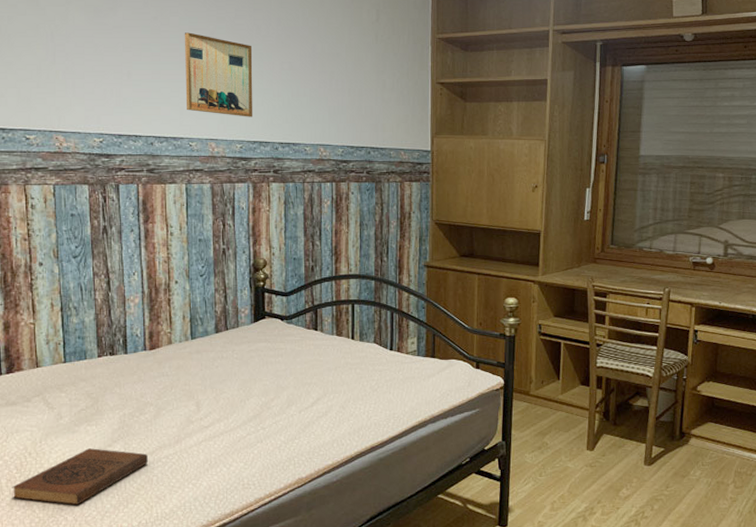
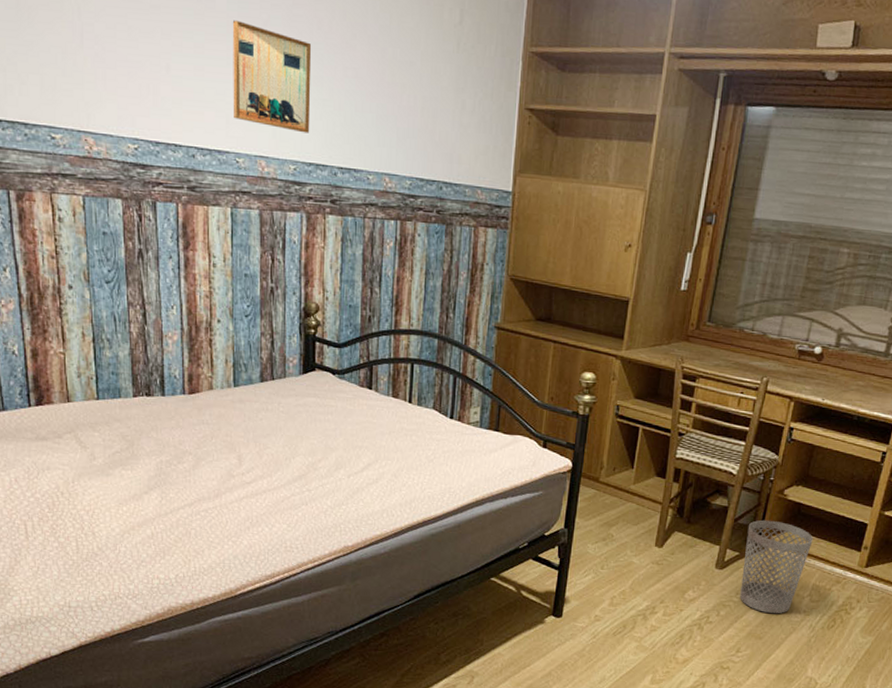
book: present [12,448,148,506] -> none [44,494,186,552]
wastebasket: none [669,415,729,503] -> present [740,520,813,614]

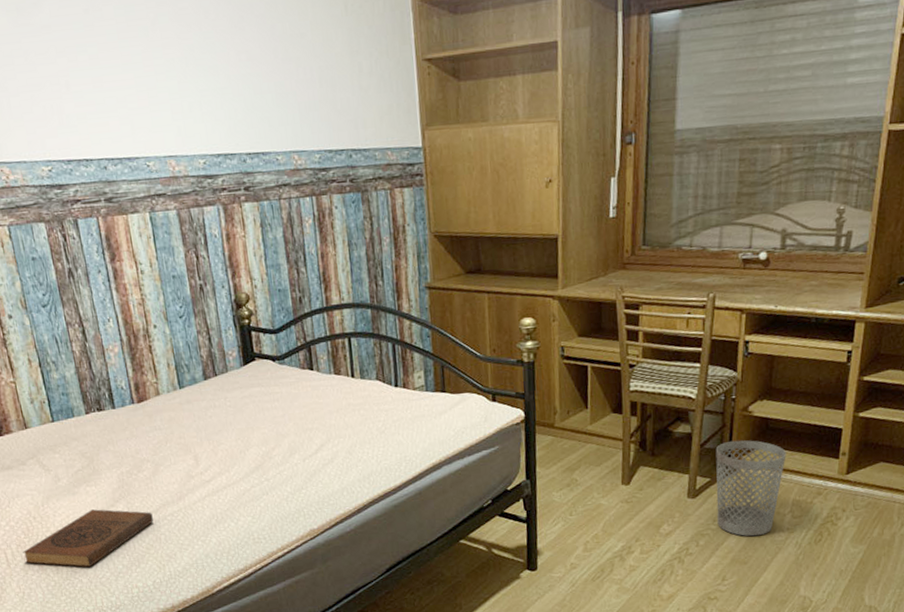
book: none [44,494,186,552] -> present [22,509,153,568]
wall art: present [232,20,312,133] -> none [121,24,214,126]

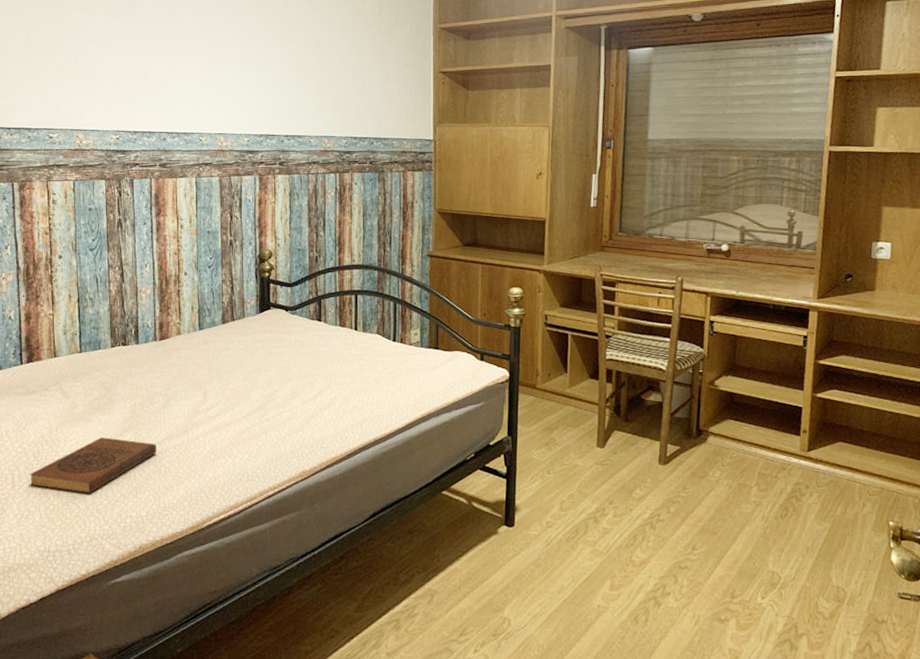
wastebasket: present [715,440,786,537] -> none [685,411,751,507]

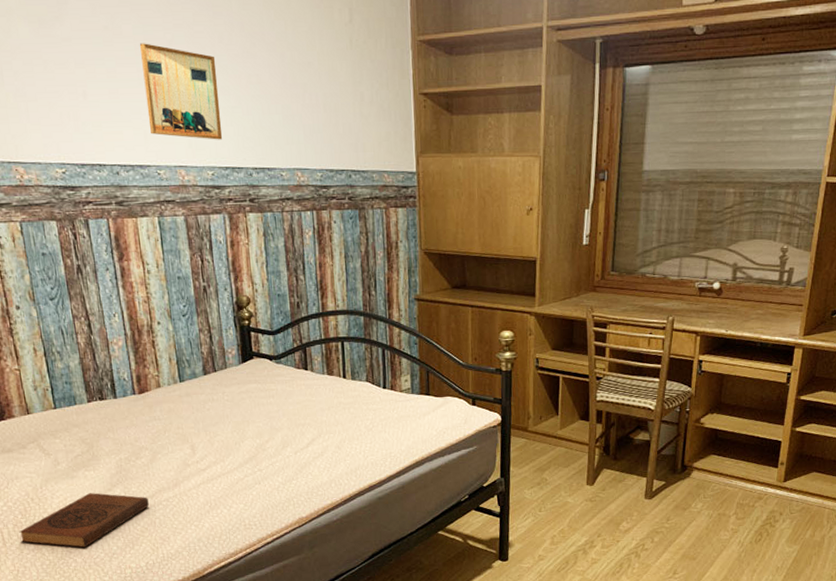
wall art: none [195,31,260,111] -> present [139,43,223,140]

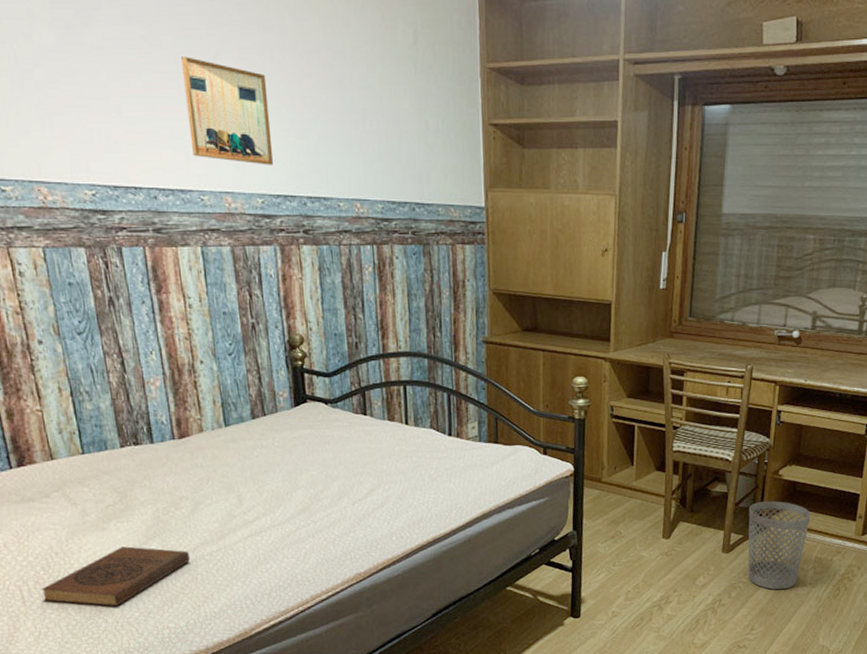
wastebasket: none [670,448,732,535] -> present [748,501,811,590]

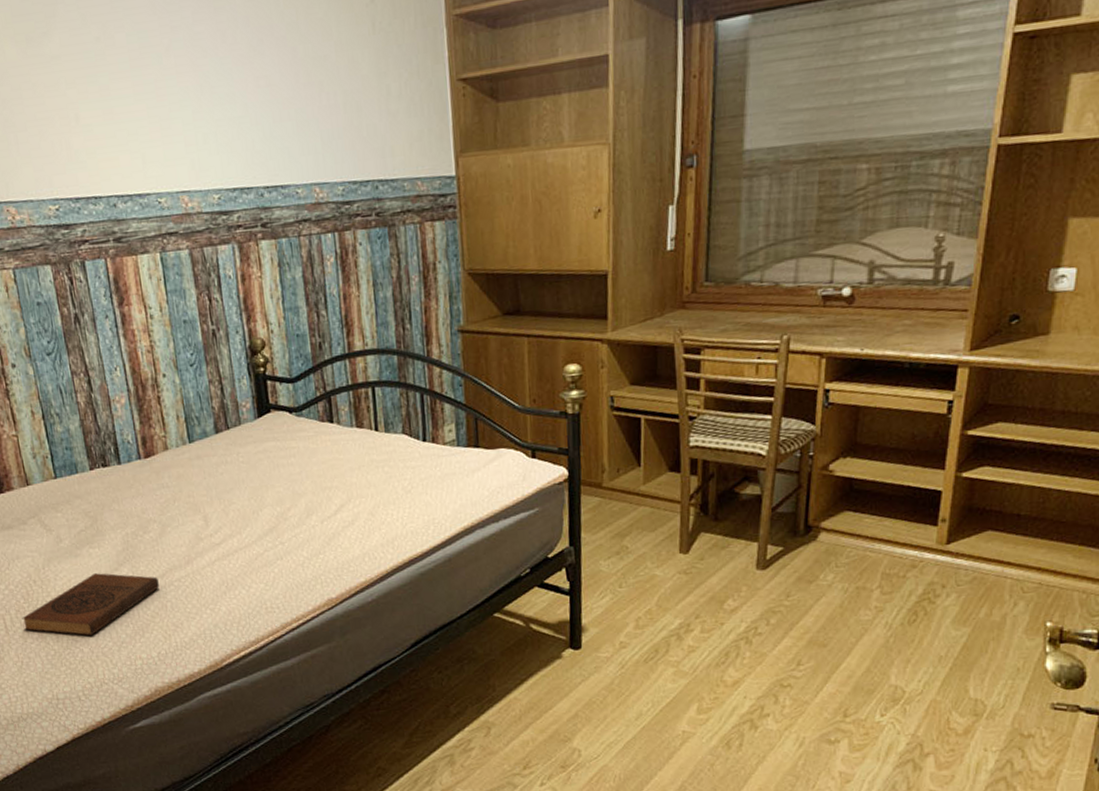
wall art: present [180,56,274,165] -> none [134,52,229,158]
wastebasket: present [748,501,811,590] -> none [789,503,874,615]

